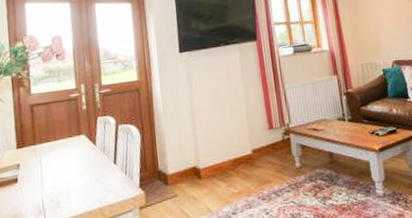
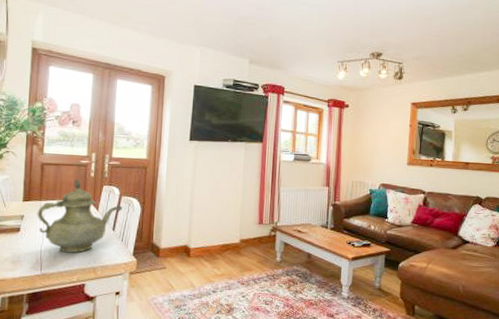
teapot: none [33,114,121,198] -> present [37,178,122,253]

